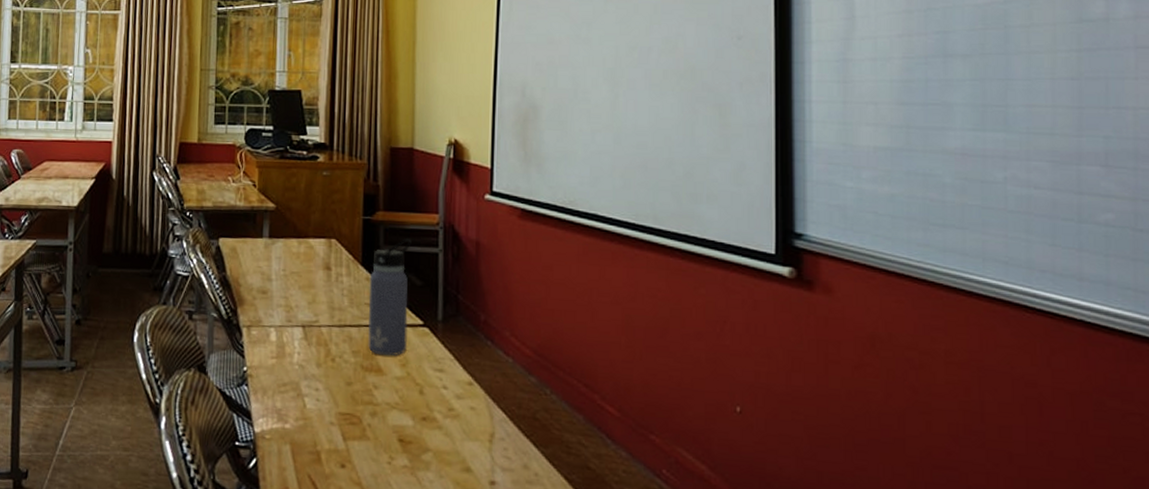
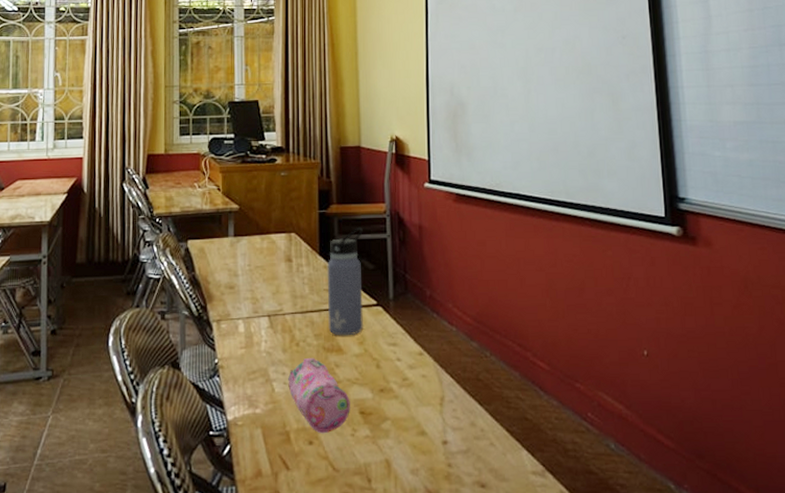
pencil case: none [321,375,388,458] -> present [288,357,350,434]

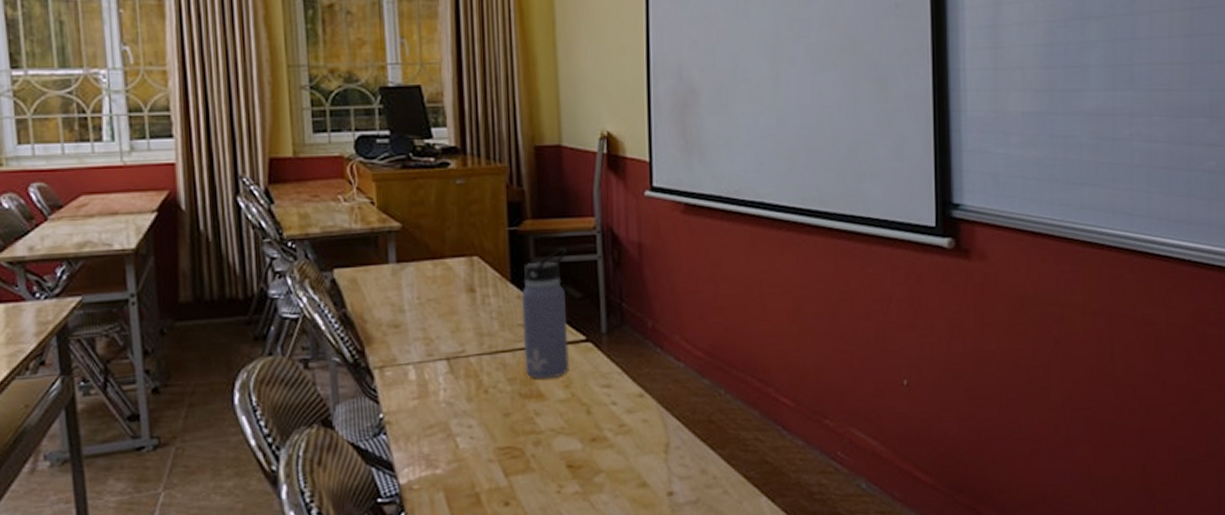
pencil case: present [288,357,350,434] -> none [475,405,555,493]

